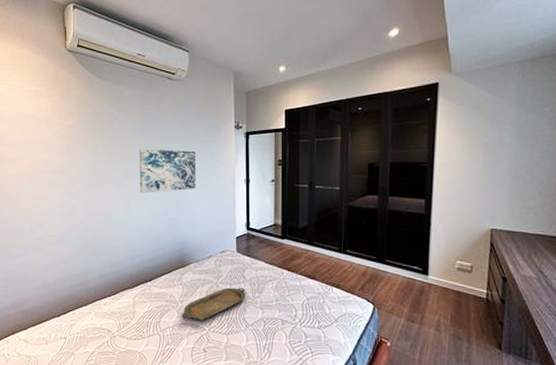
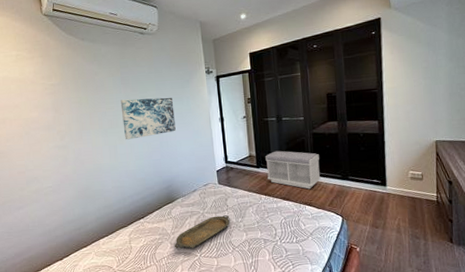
bench: none [292,222,353,269] -> present [265,150,321,189]

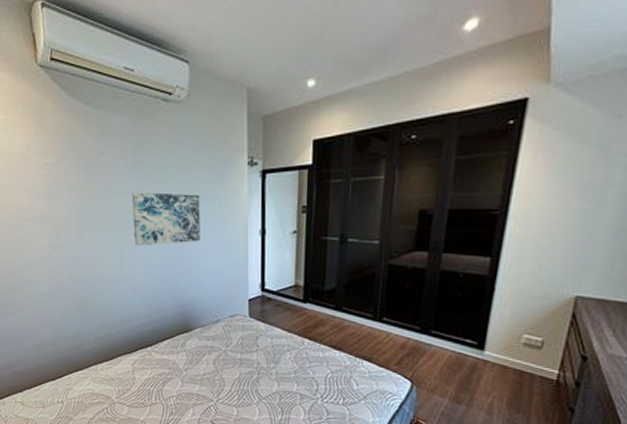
serving tray: present [174,215,230,249] -> none [186,356,259,391]
bench: present [265,150,321,189] -> none [316,283,393,340]

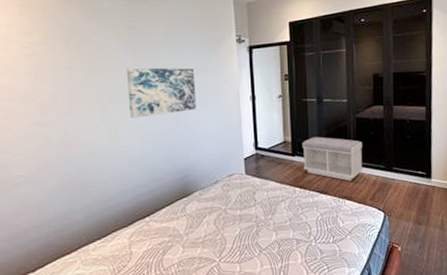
bench: none [316,283,393,340] -> present [302,136,363,181]

